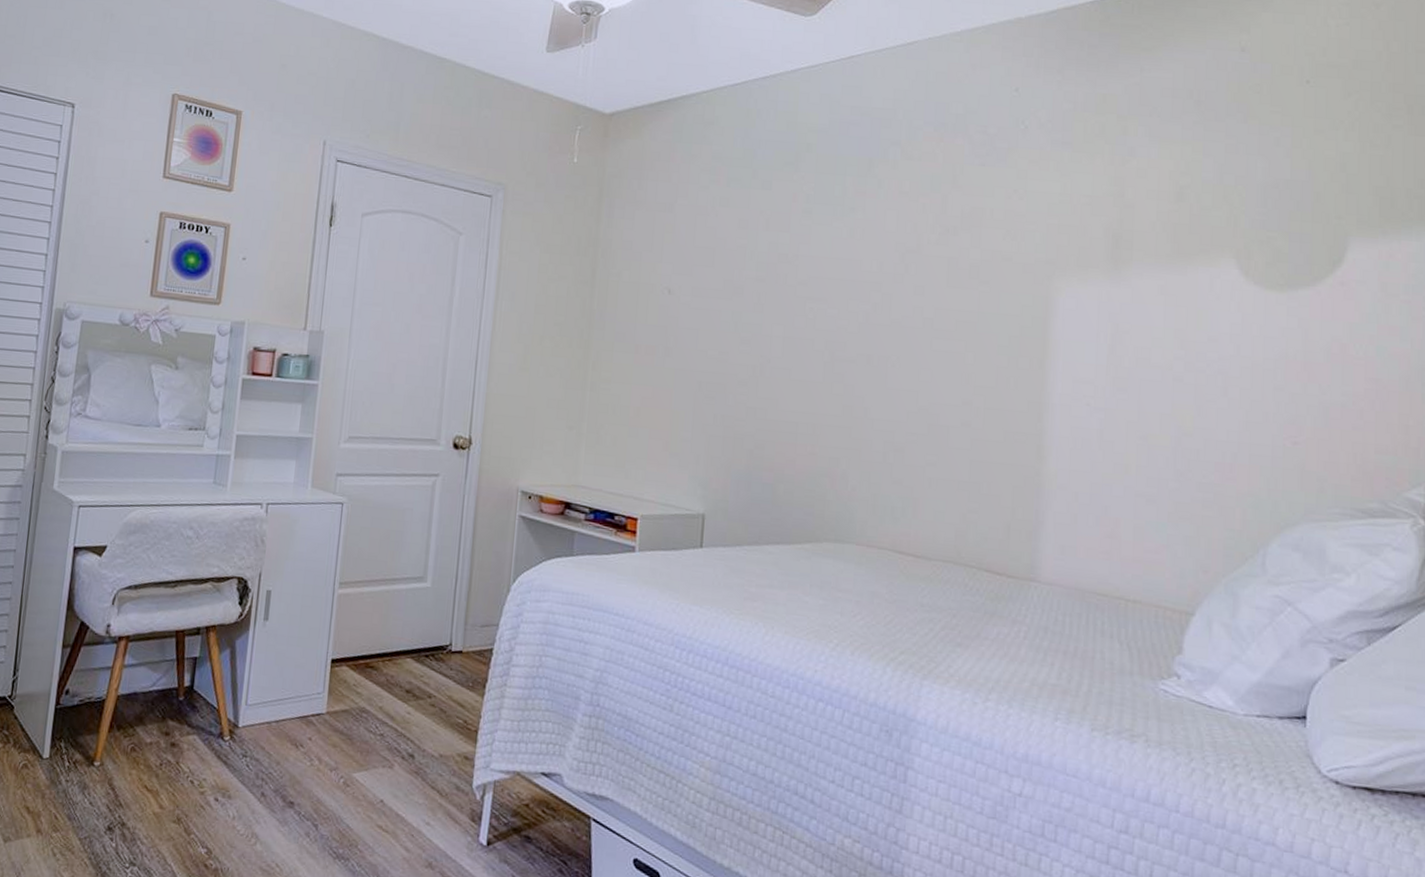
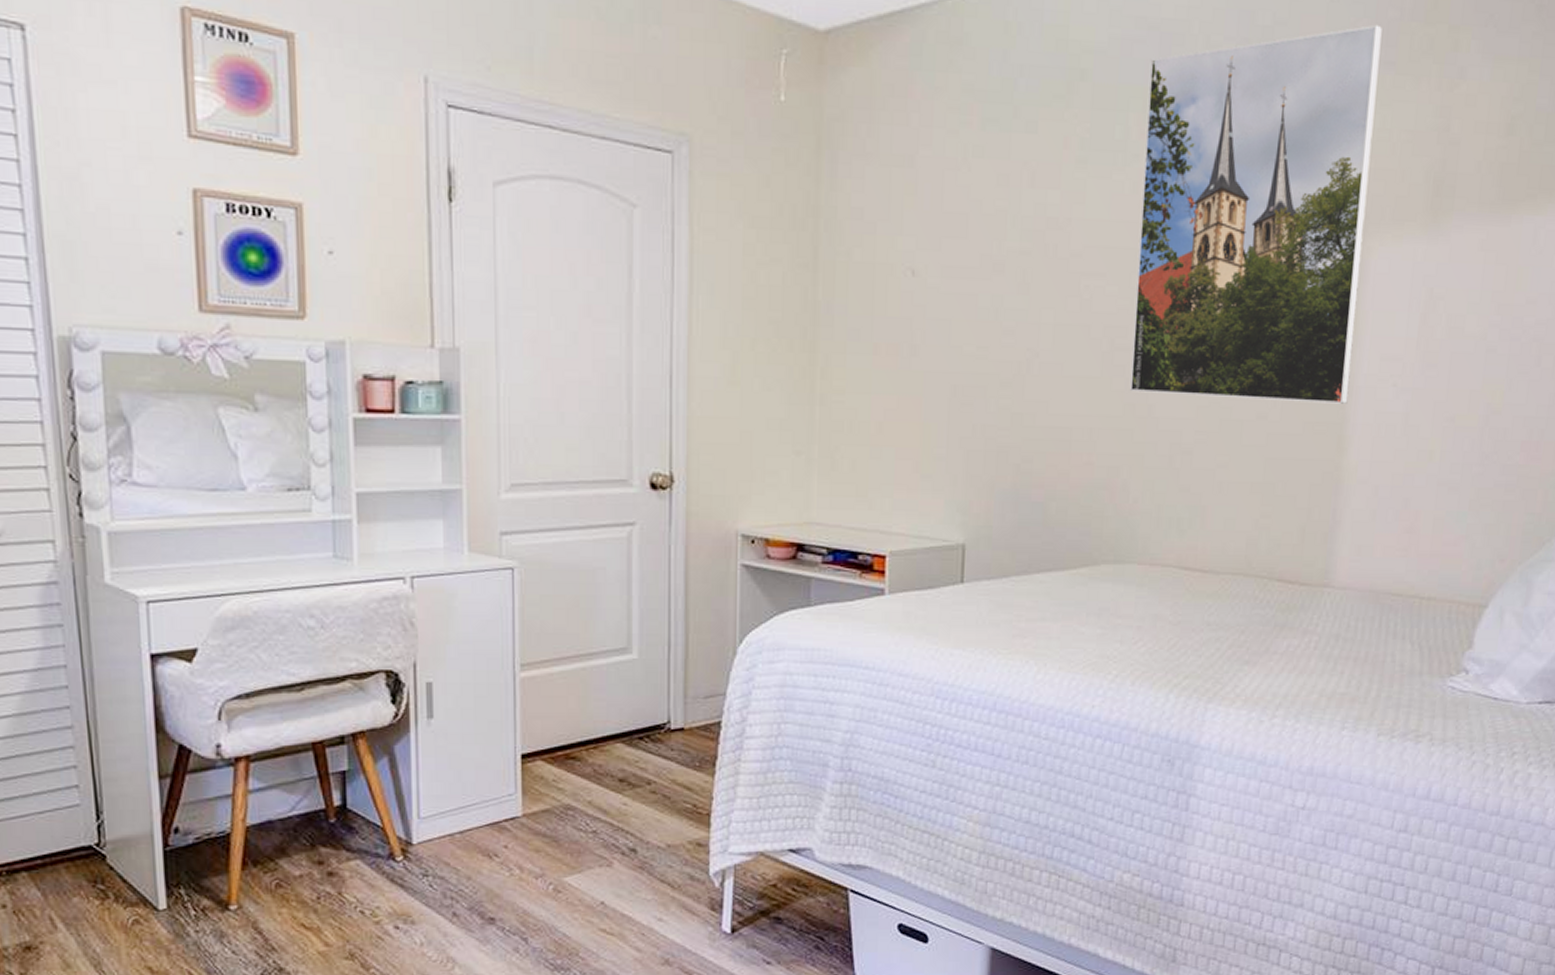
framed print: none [847,114,1059,418] -> present [1129,24,1382,404]

